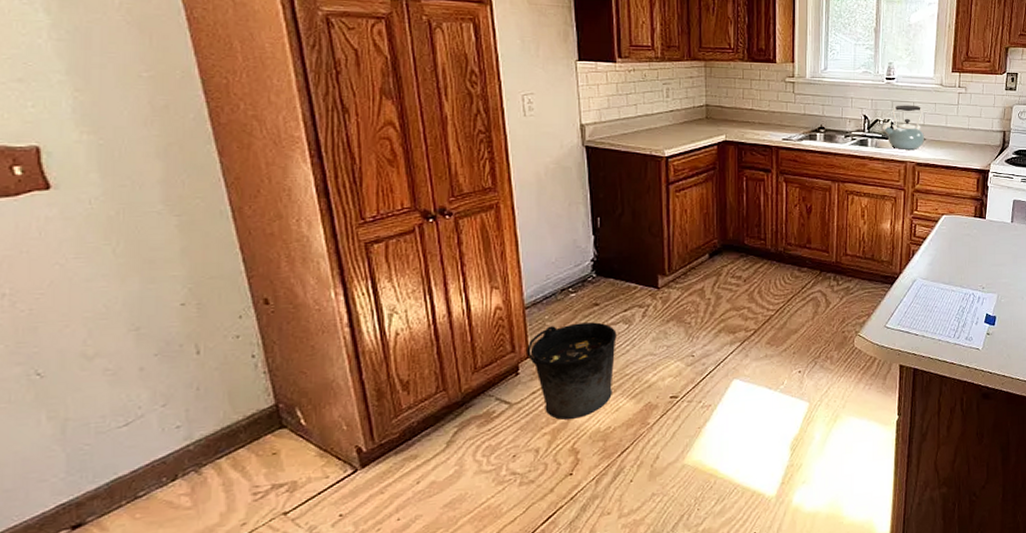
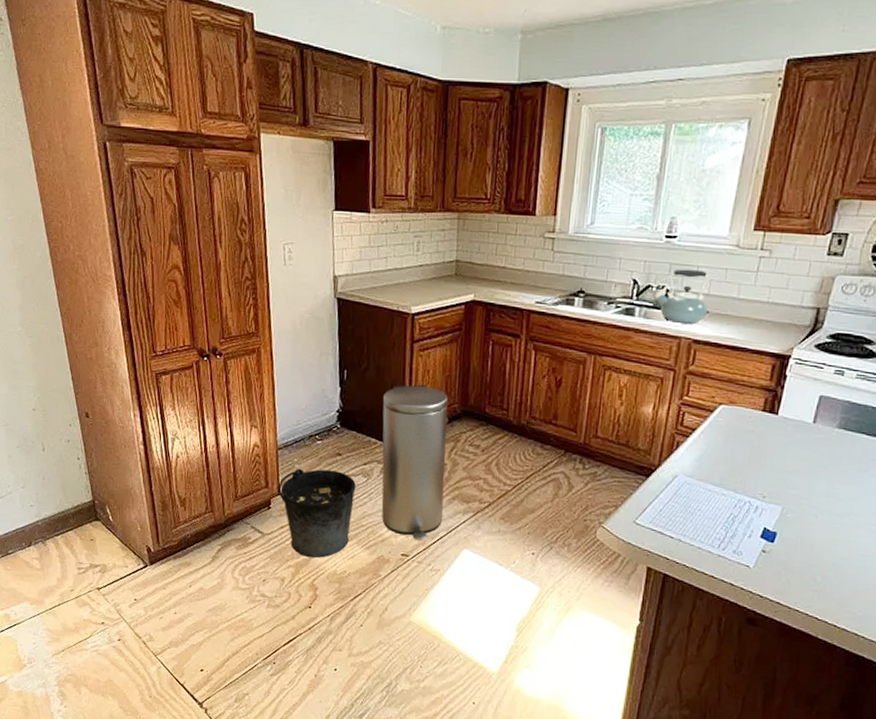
pedal bin: none [641,224,711,379] -> present [381,384,449,540]

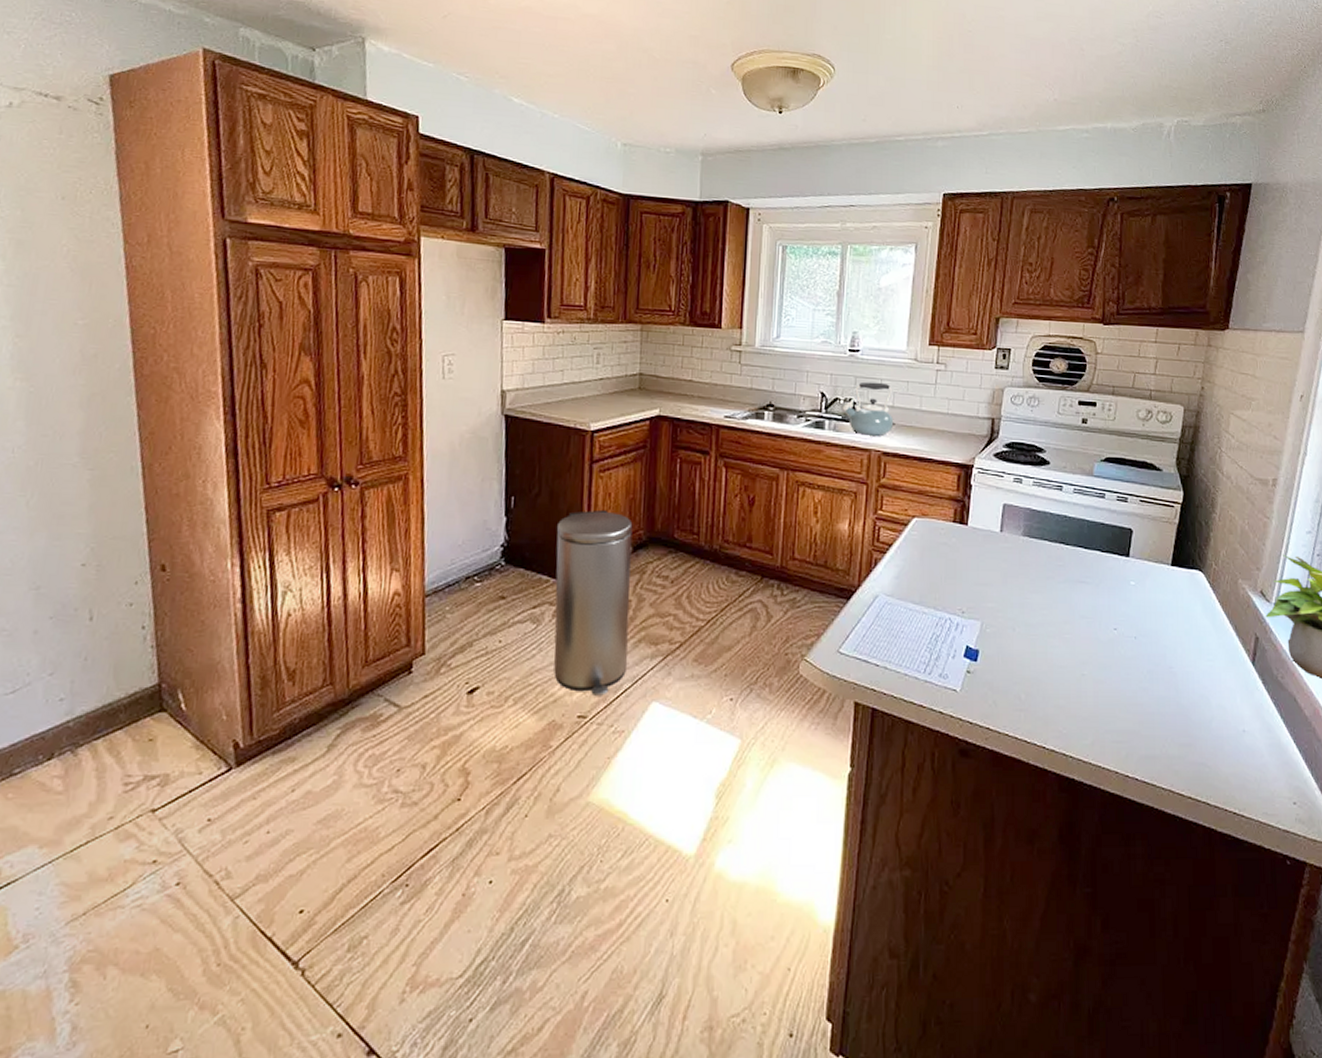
bucket: present [278,469,356,558] -> none [422,618,523,732]

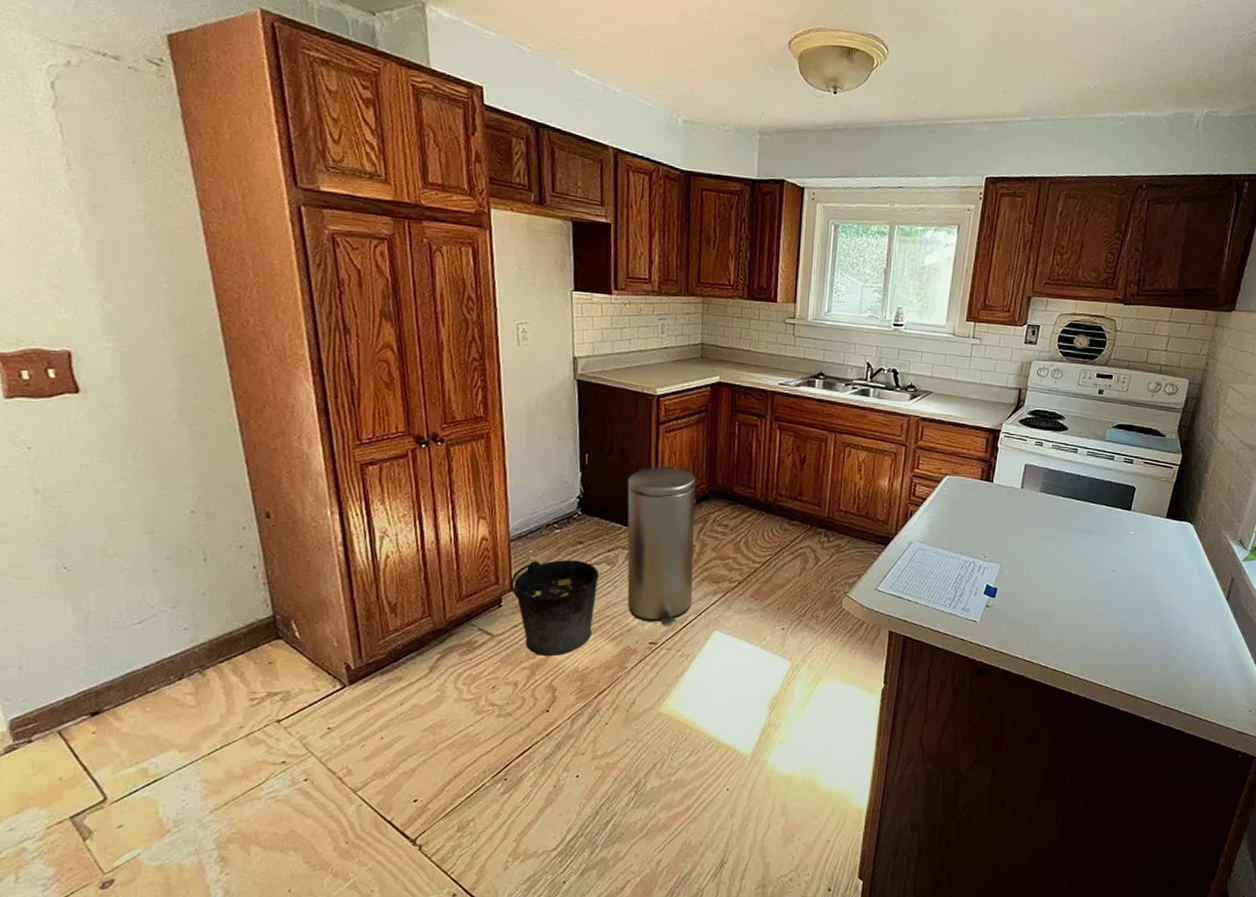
bucket: none [422,618,523,732] -> present [510,560,599,655]
kettle: present [842,381,894,436] -> none [885,353,932,403]

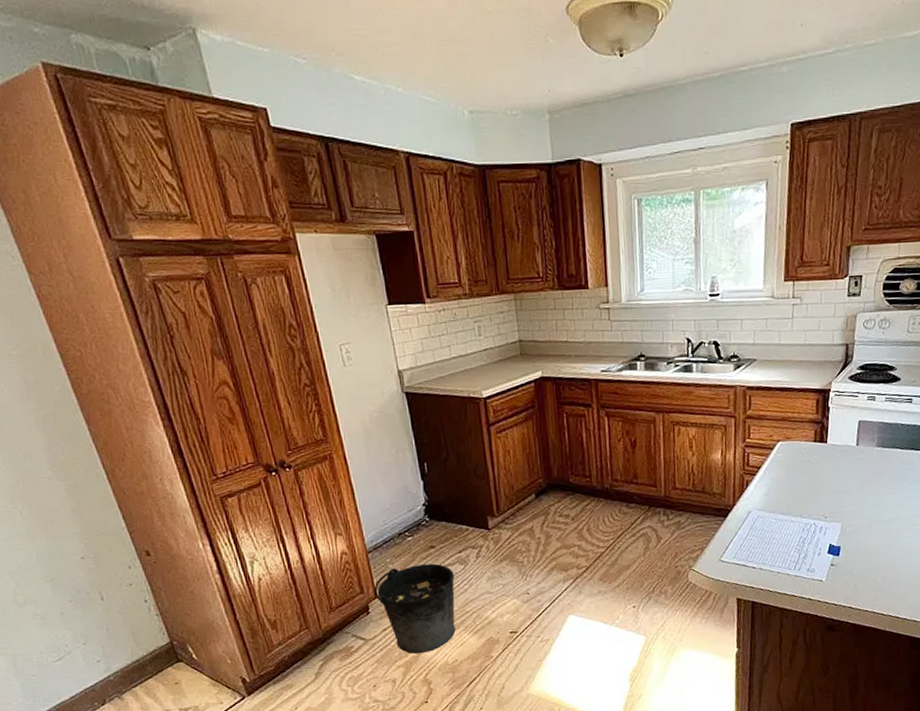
pedal bin: present [627,466,696,626] -> none [468,465,545,615]

